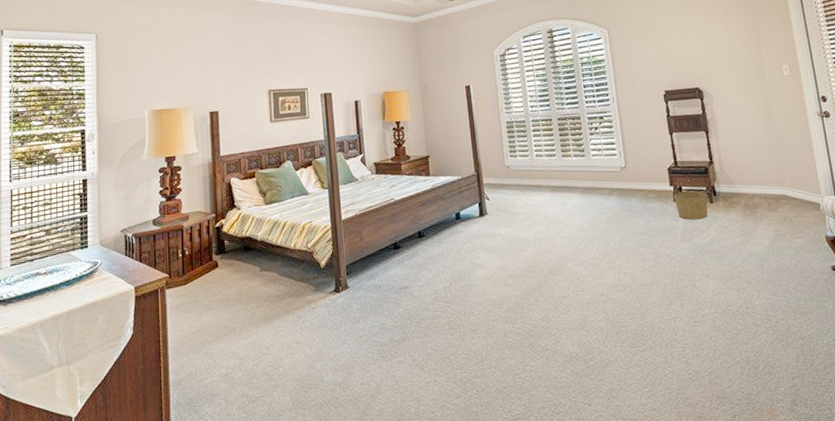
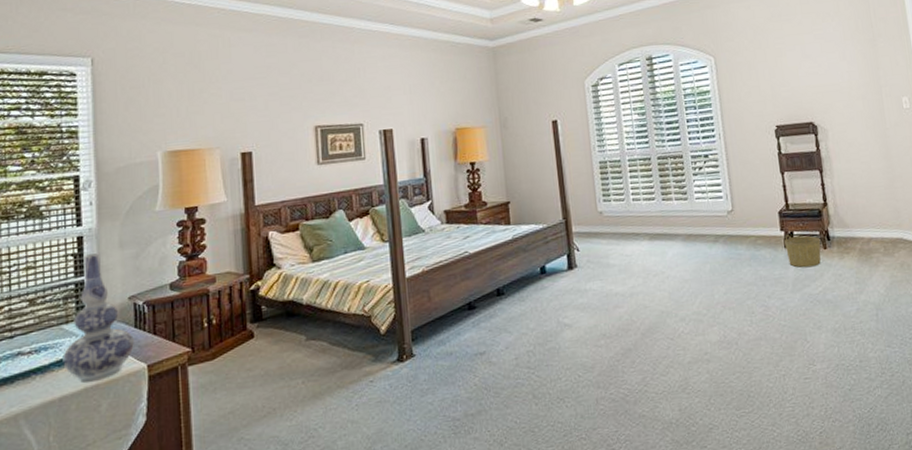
vase: none [70,193,124,301] -> present [62,253,134,384]

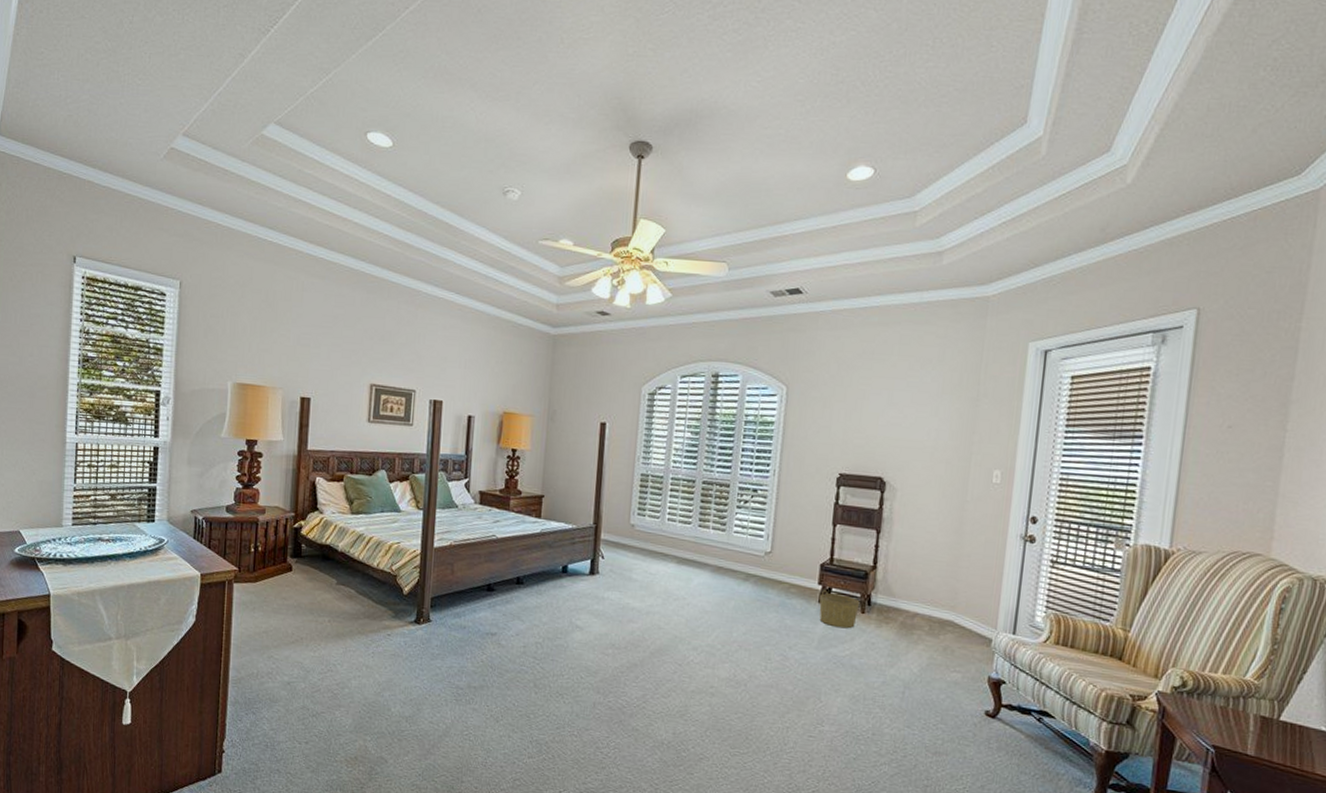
vase: present [62,253,134,384] -> none [133,464,192,579]

